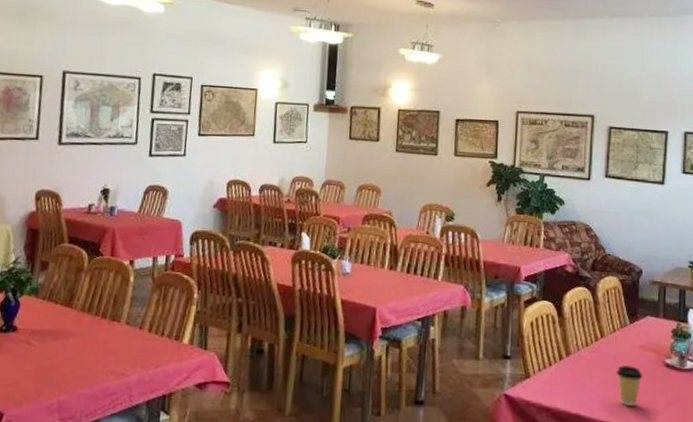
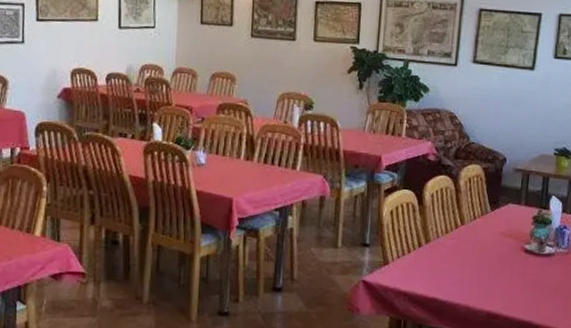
coffee cup: present [616,364,643,406] -> none [474,250,502,290]

